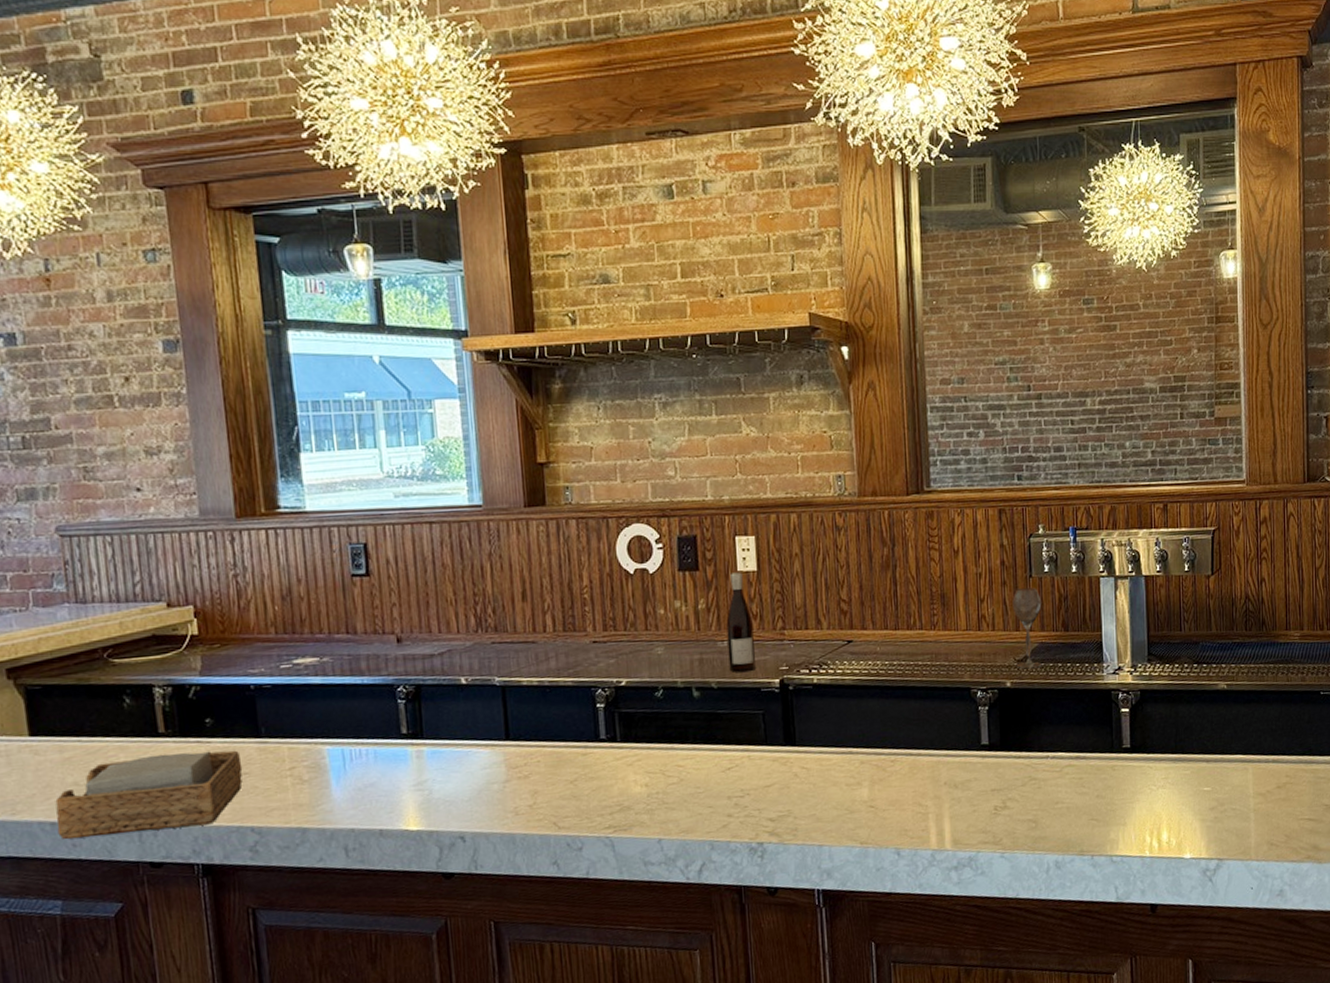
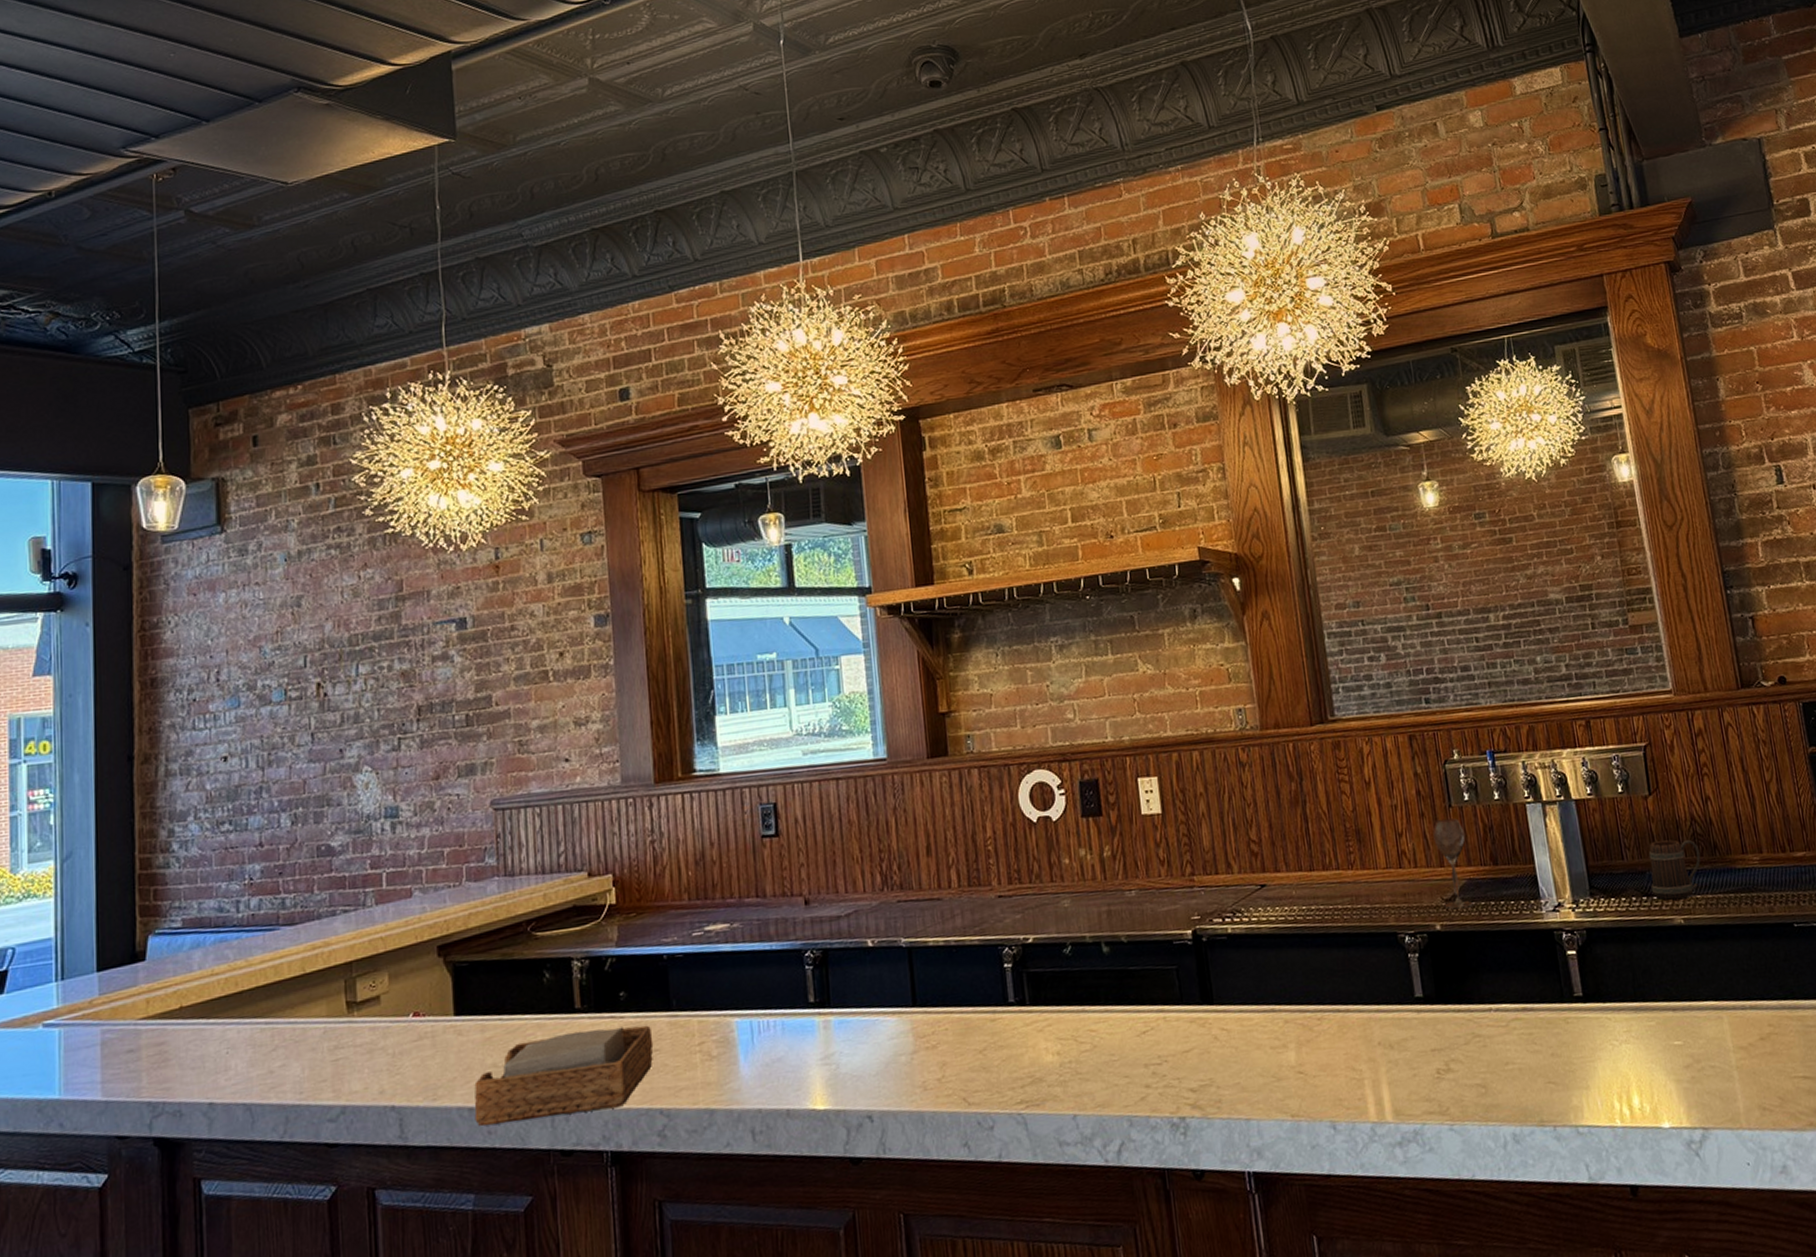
bottle: present [726,572,755,673] -> none [1133,815,1166,925]
beer mug: none [1202,615,1250,668] -> present [1648,840,1701,900]

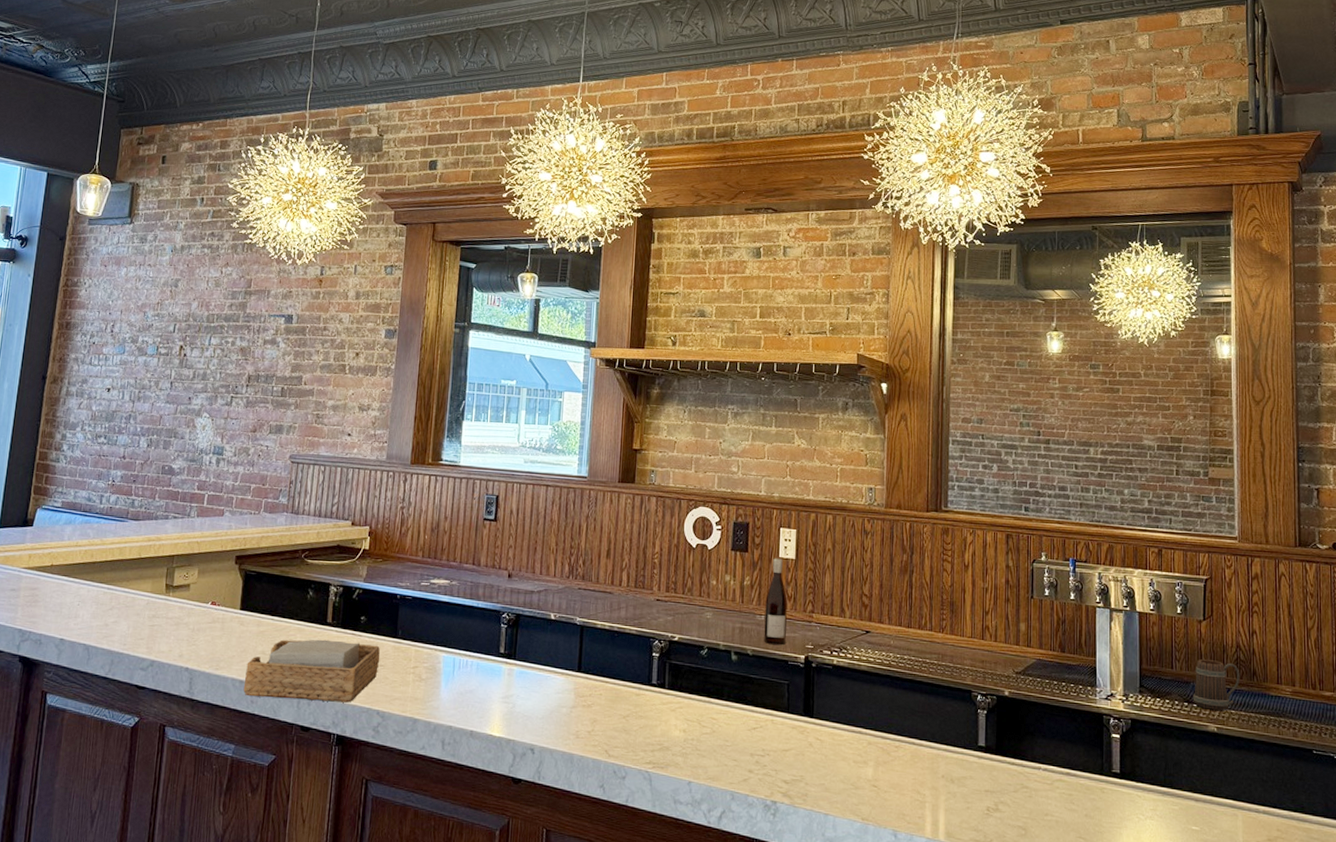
bottle: none [1133,815,1166,925] -> present [764,558,787,646]
wineglass: present [1432,818,1473,910] -> none [1014,606,1041,682]

